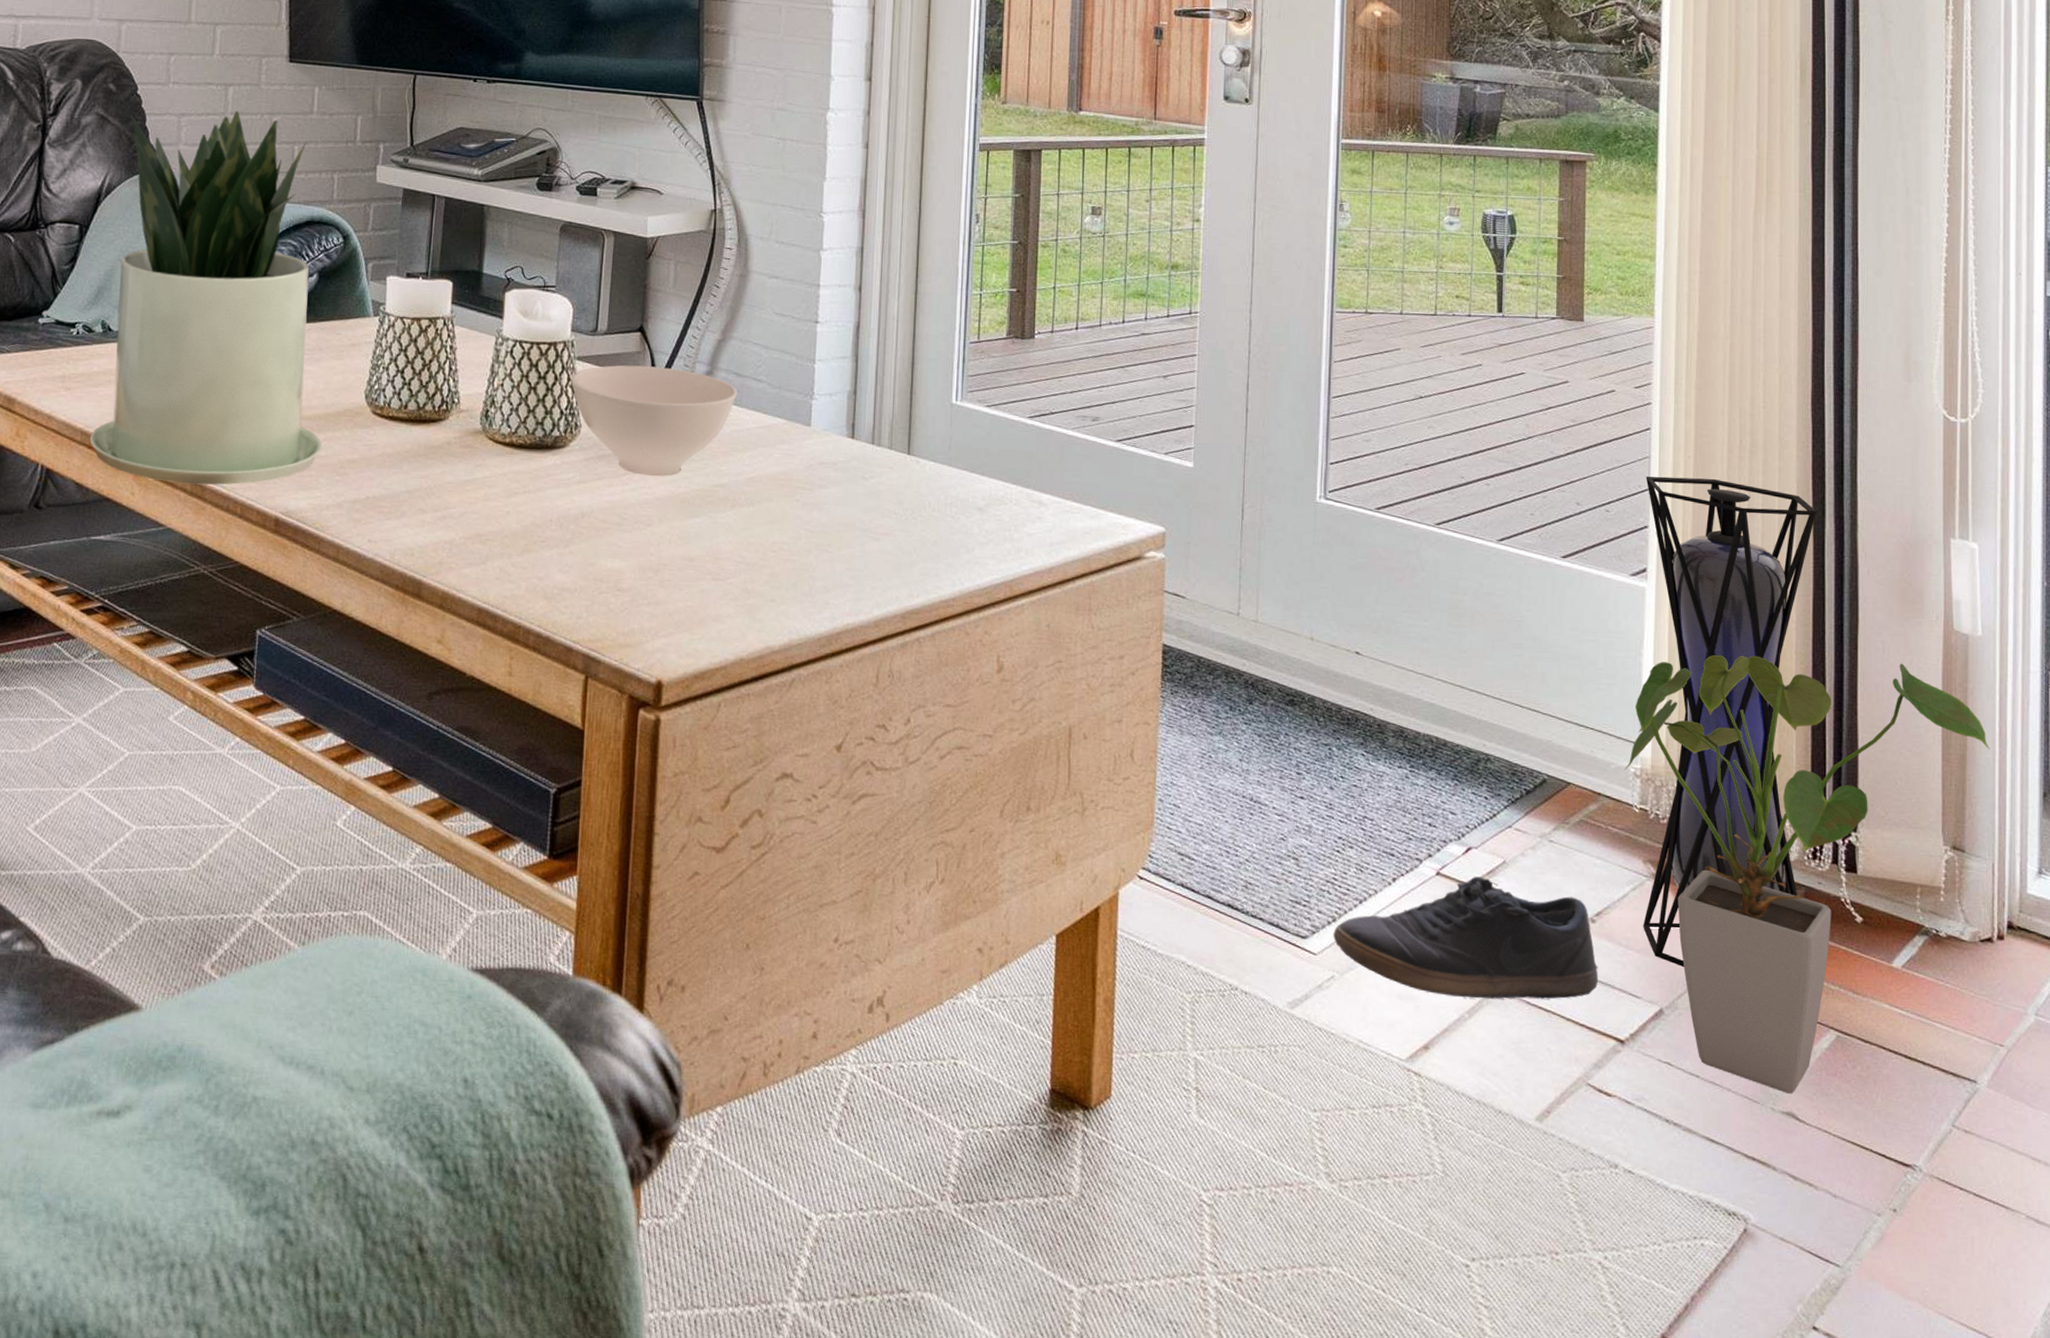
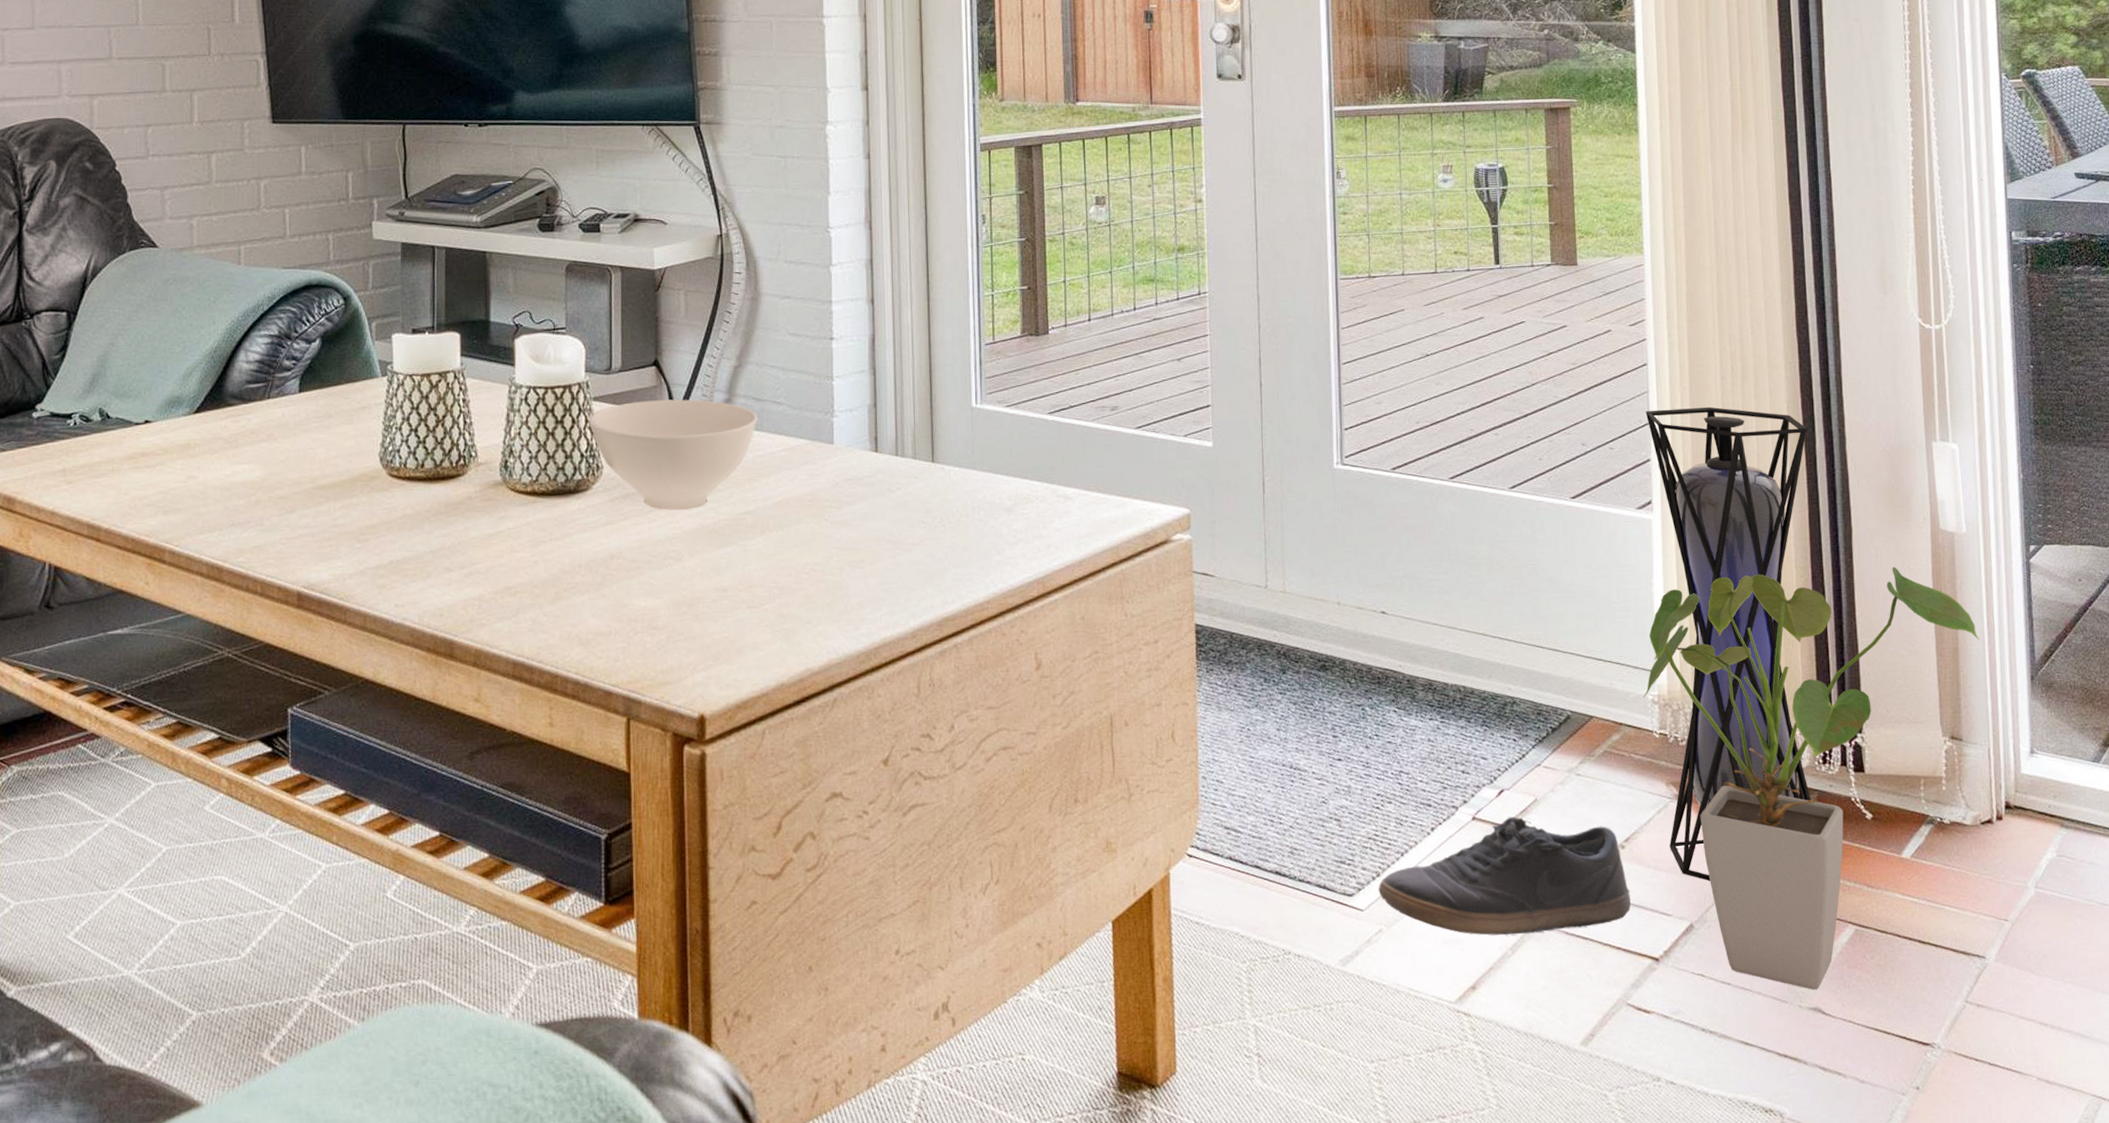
planter: present [89,111,323,485] -> none [97,179,340,568]

